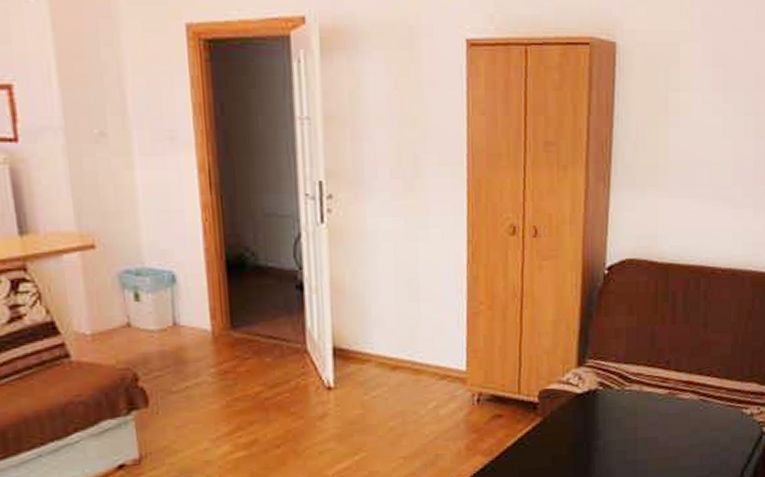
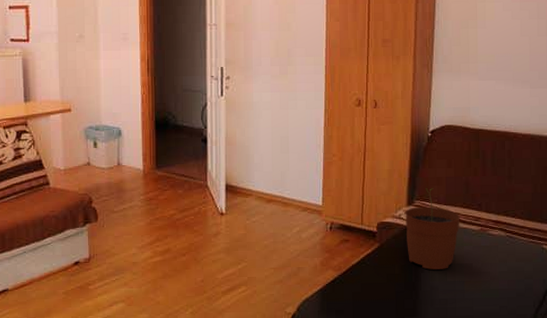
plant pot: none [575,342,644,447] -> present [405,188,460,270]

